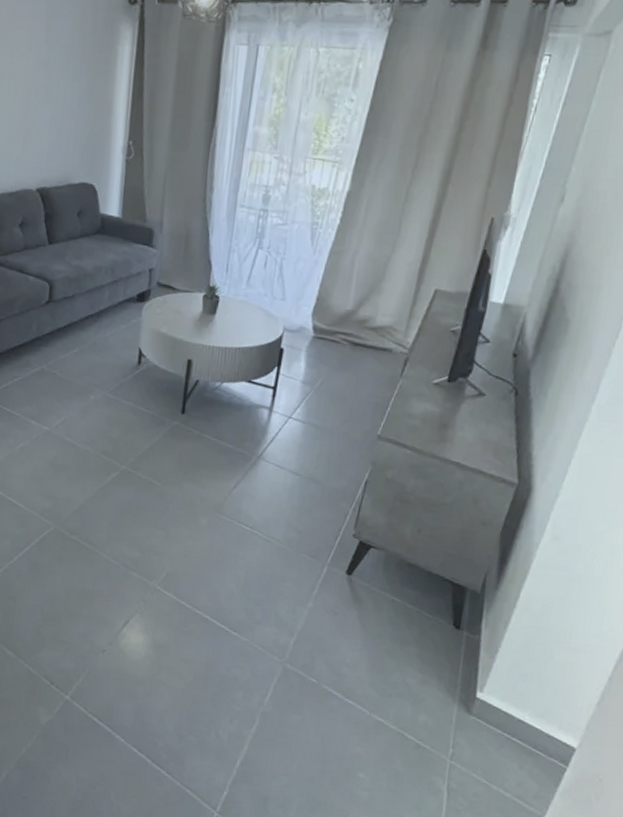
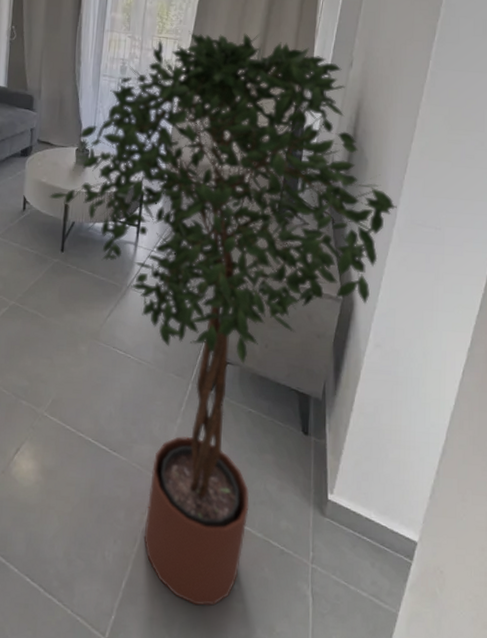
potted tree: none [168,151,600,791] -> present [48,31,397,606]

